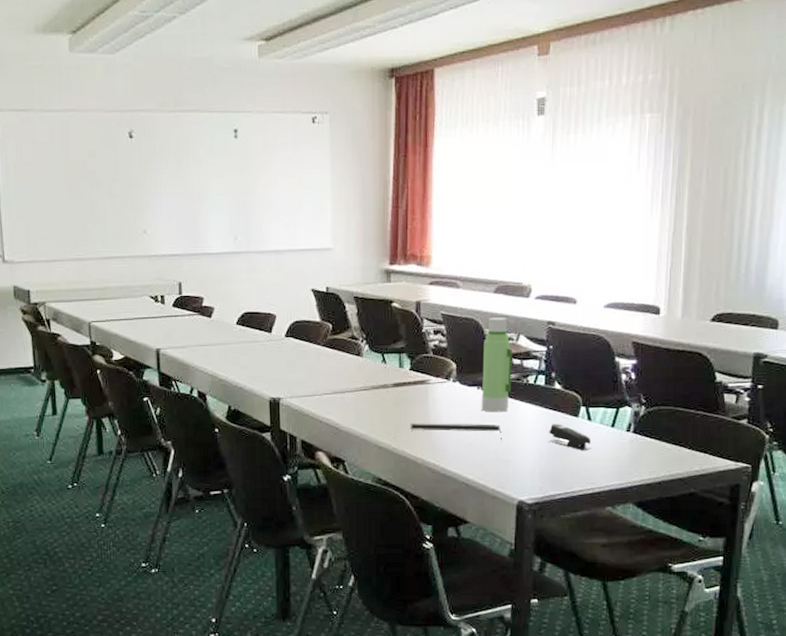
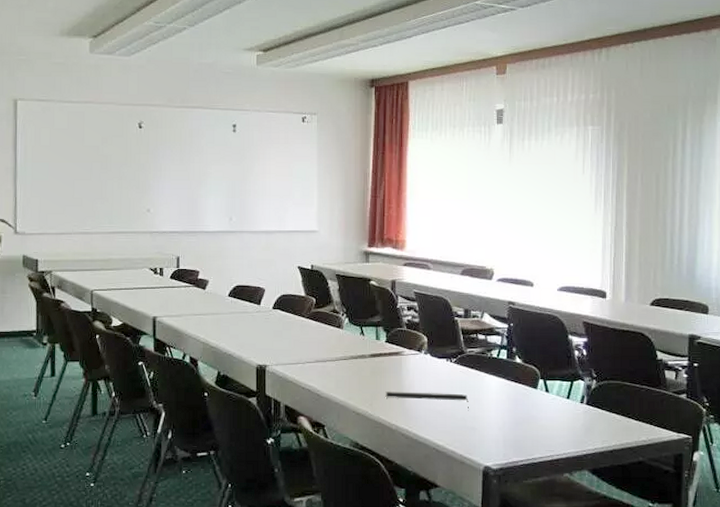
water bottle: present [481,317,512,413] -> none [450,296,477,383]
stapler: present [549,423,591,450] -> none [511,394,549,420]

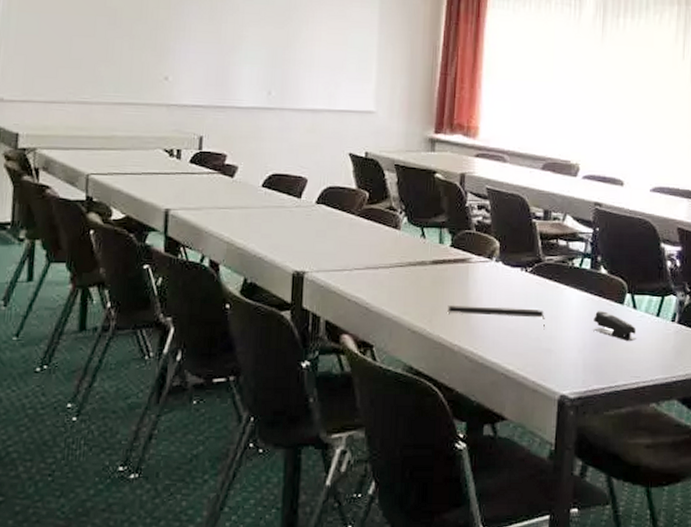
stapler: none [511,394,549,420] -> present [593,310,636,341]

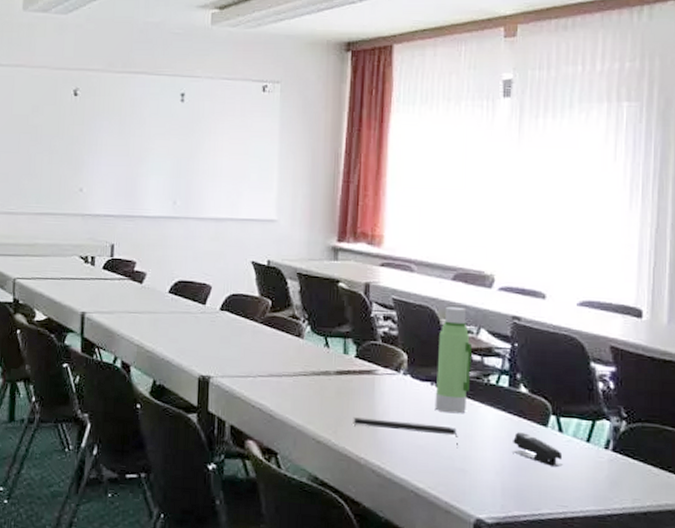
water bottle: none [524,194,558,297] -> present [435,306,472,414]

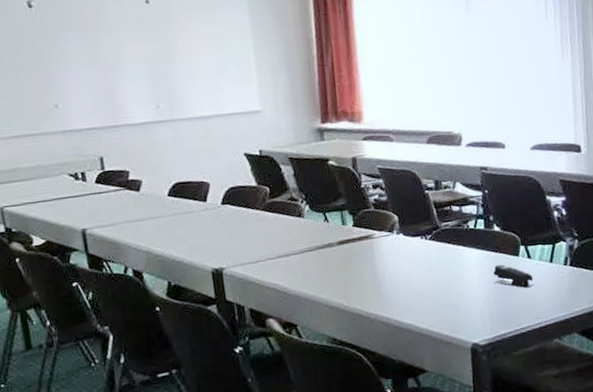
notepad: present [353,417,458,449] -> none [359,271,450,289]
water bottle: present [435,306,472,414] -> none [422,166,453,261]

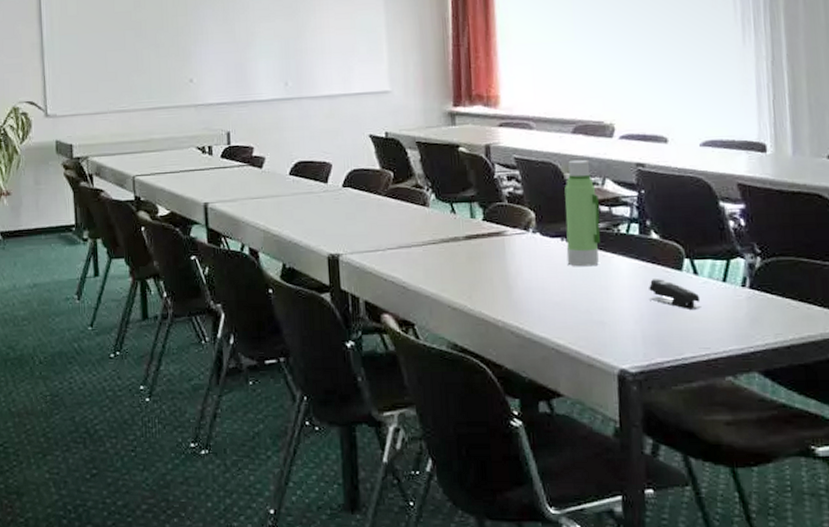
water bottle: none [422,166,453,261] -> present [564,159,601,267]

